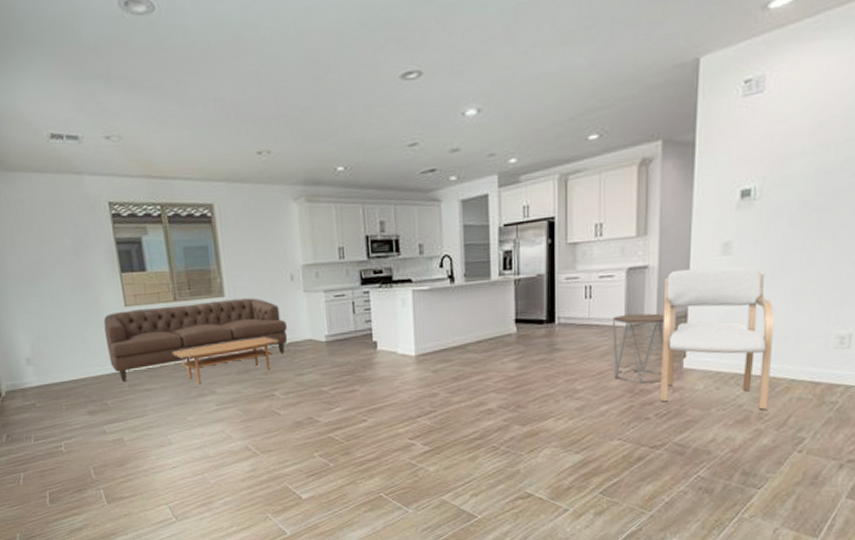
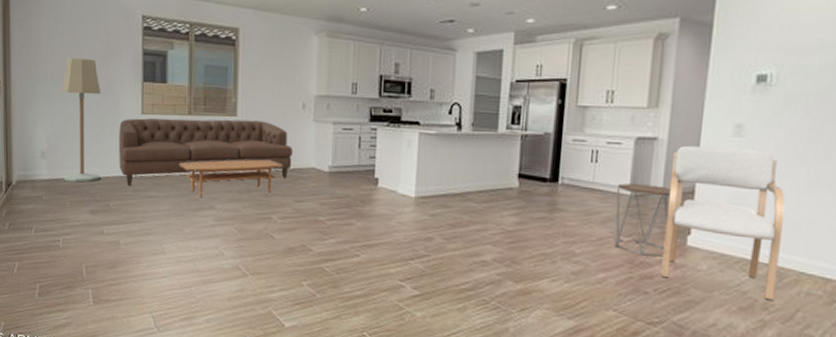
floor lamp: none [35,255,93,386] -> present [61,57,102,183]

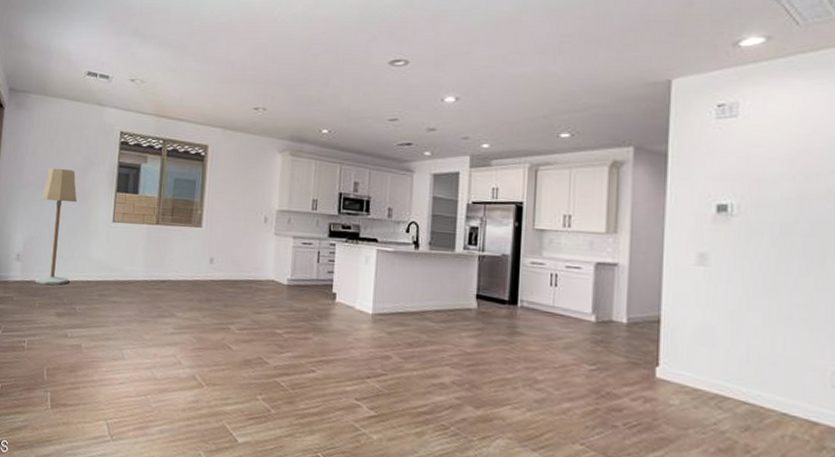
sofa: present [119,118,293,187] -> none [87,226,253,292]
coffee table: present [180,159,282,198] -> none [145,269,243,306]
side table: present [614,183,671,257] -> none [578,309,635,389]
armchair: present [661,145,785,302] -> none [630,272,760,444]

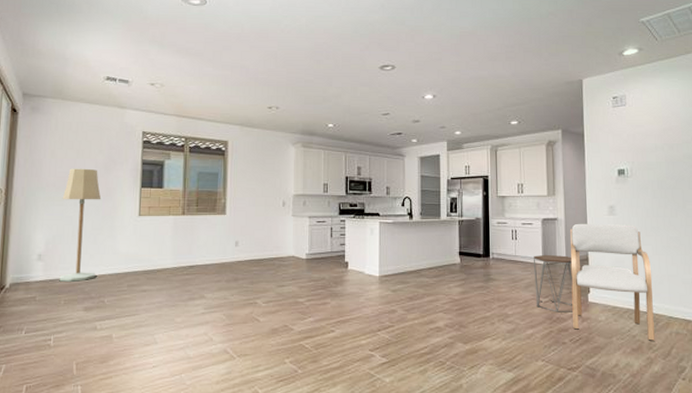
side table: none [578,309,635,389] -> present [534,254,574,312]
armchair: none [630,272,760,444] -> present [570,223,655,342]

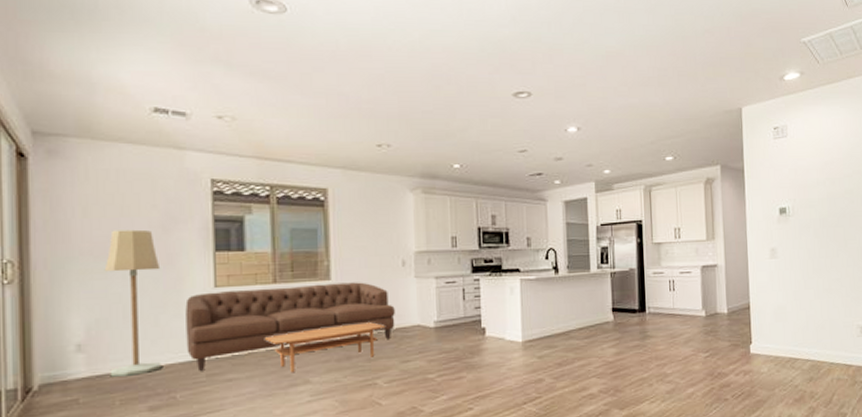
sofa: none [115,217,275,283] -> present [185,282,395,372]
coffee table: none [173,251,266,289] -> present [265,322,385,373]
side table: present [534,254,574,312] -> none [693,305,736,368]
armchair: present [570,223,655,342] -> none [731,267,817,391]

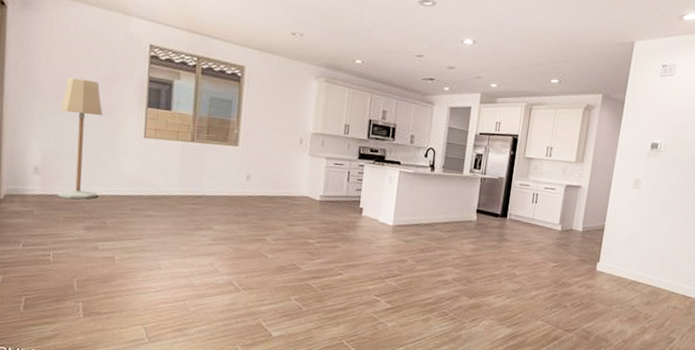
sofa: present [185,282,395,372] -> none [118,141,289,206]
coffee table: present [265,322,385,373] -> none [180,185,279,219]

